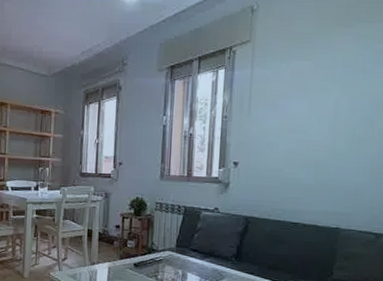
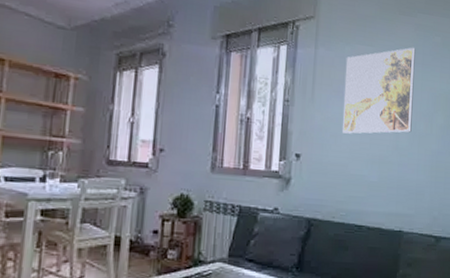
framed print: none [278,56,356,142] -> present [343,47,416,134]

